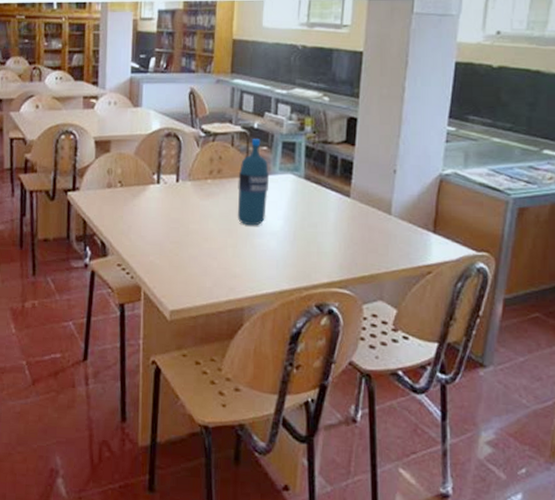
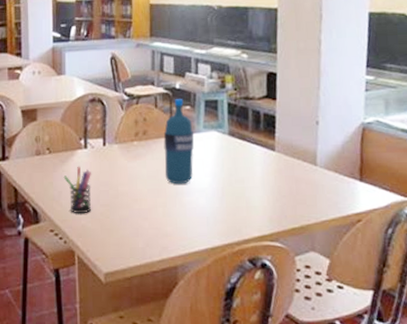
pen holder: none [134,201,164,249] -> present [63,166,92,213]

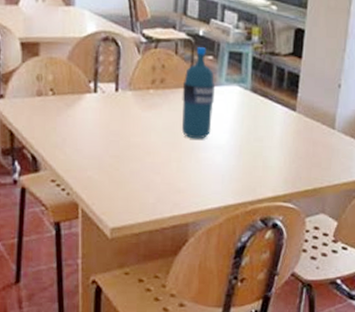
pen holder: present [63,166,92,213] -> none [68,111,102,164]

